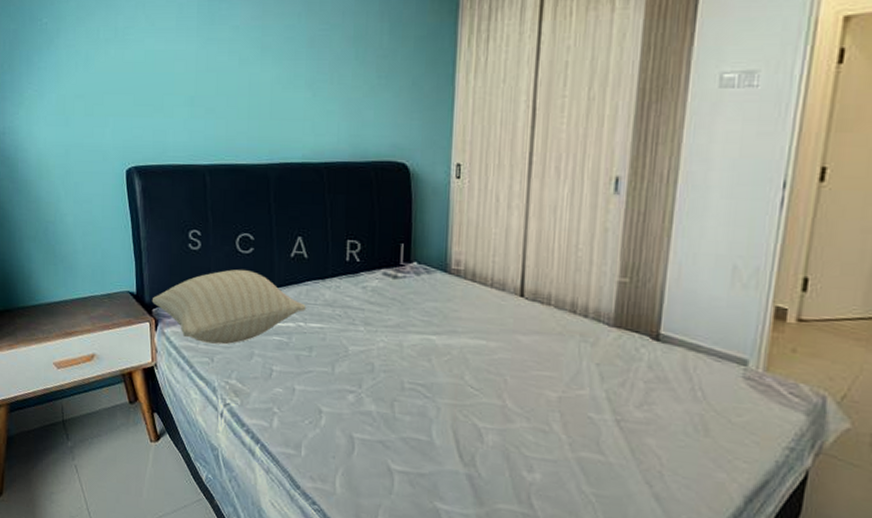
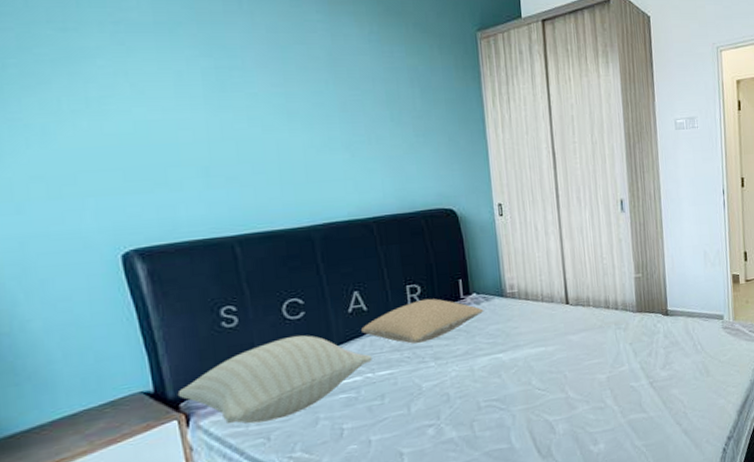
pillow: none [300,257,423,304] -> present [361,298,484,344]

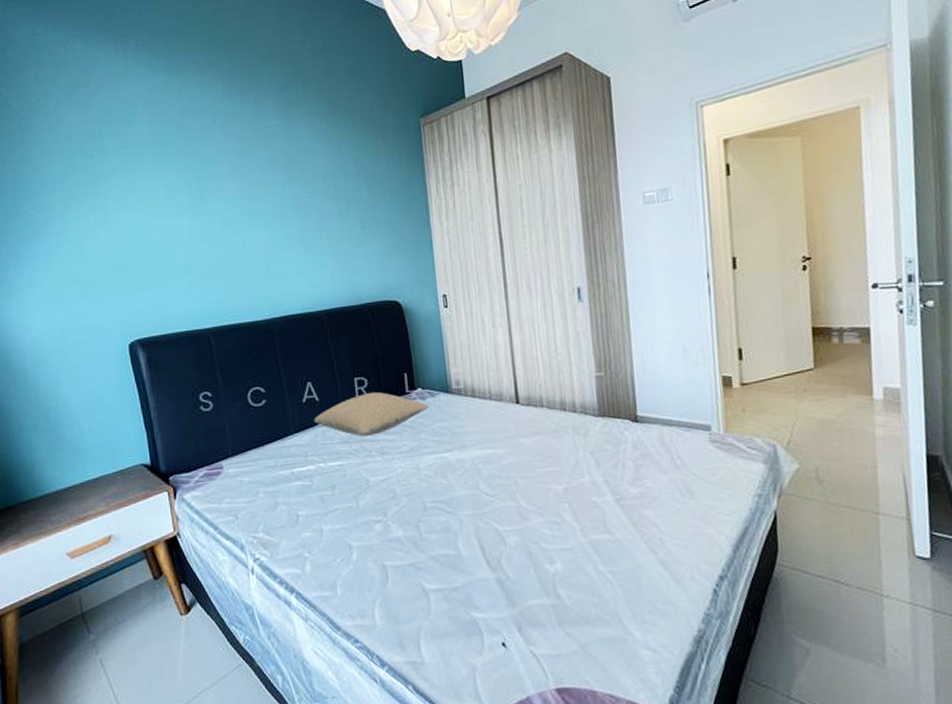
pillow: present [177,335,372,424] -> none [167,422,324,502]

